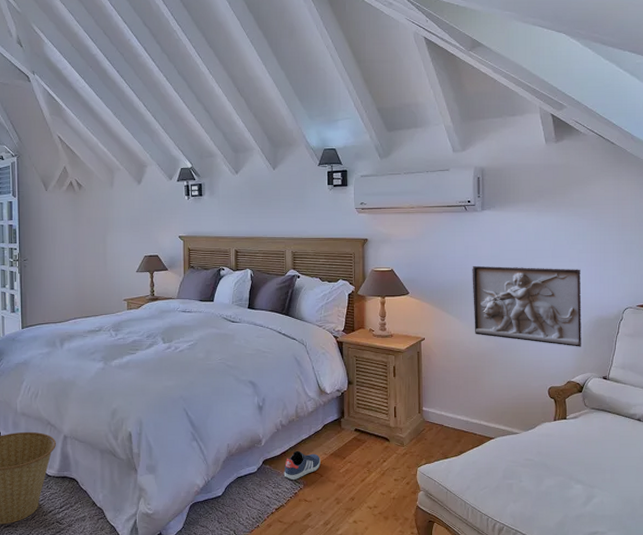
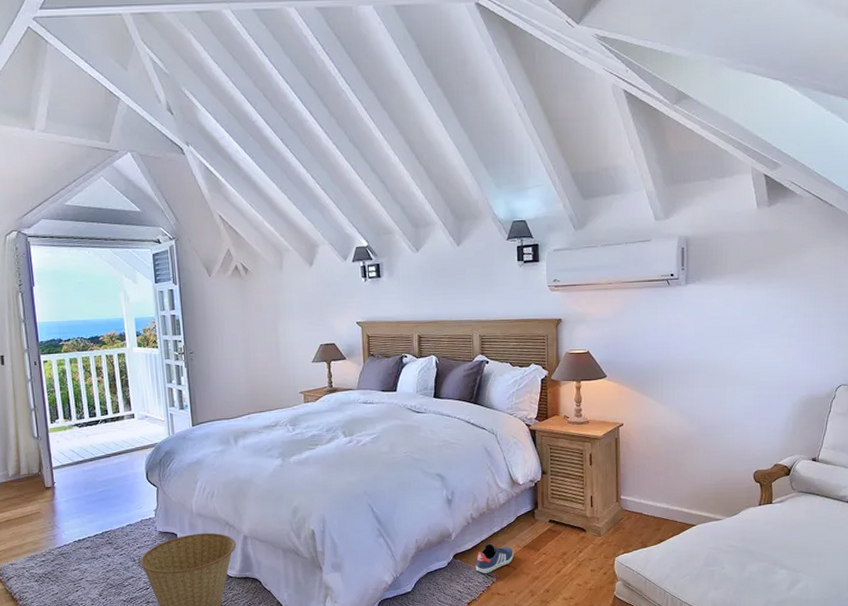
wall relief: present [472,265,582,347] -> none [674,344,792,428]

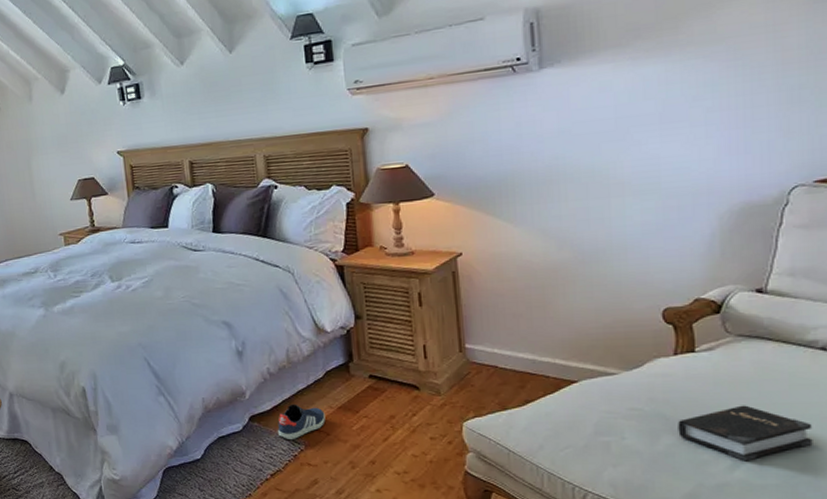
hardback book: none [758,542,839,583] -> present [678,405,813,461]

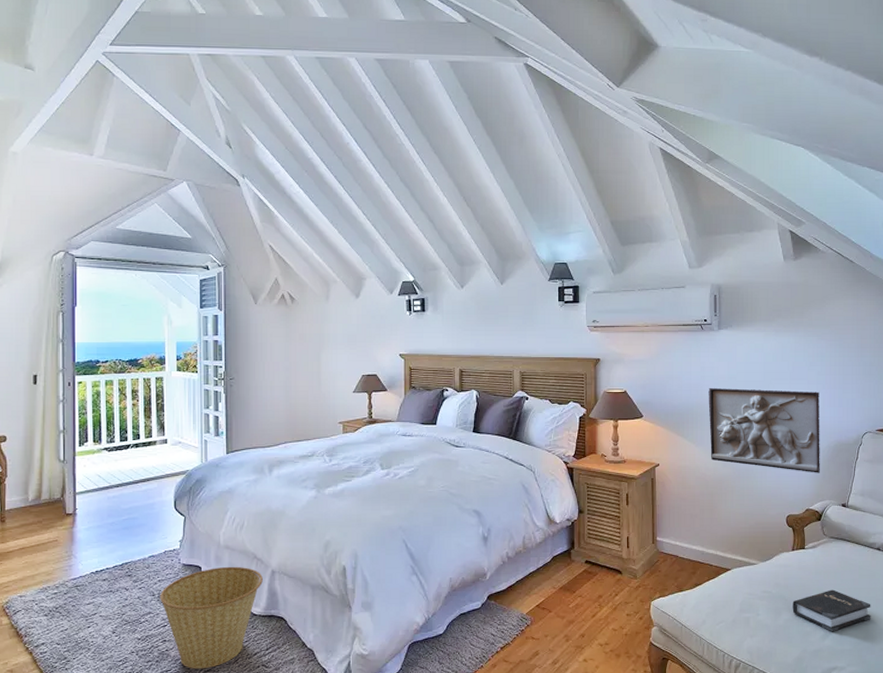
sneaker: present [277,404,326,440] -> none [510,584,549,617]
wall relief: none [529,136,716,250] -> present [708,387,820,473]

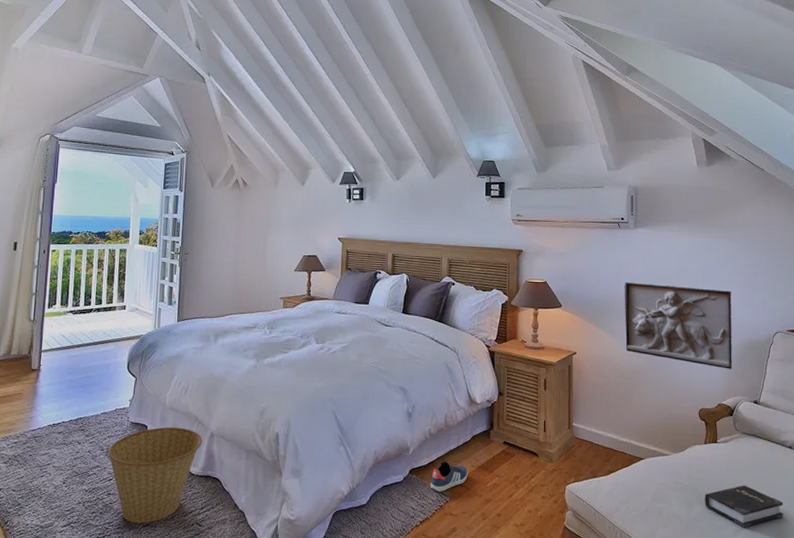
sneaker: none [510,584,549,617] -> present [430,461,468,493]

